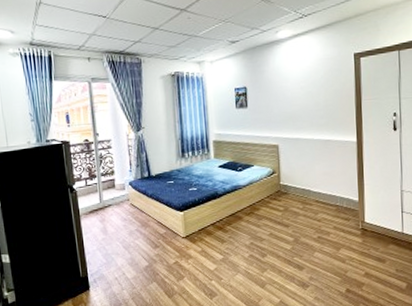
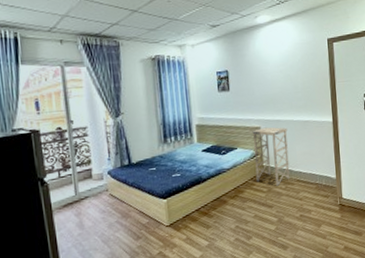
pedestal table: none [270,145,309,206] -> present [252,127,290,186]

